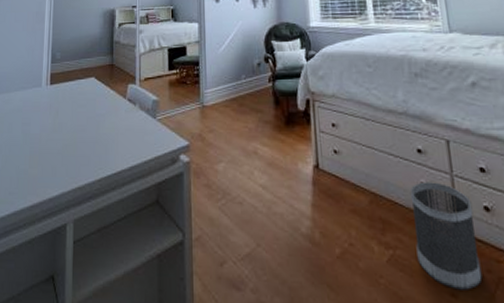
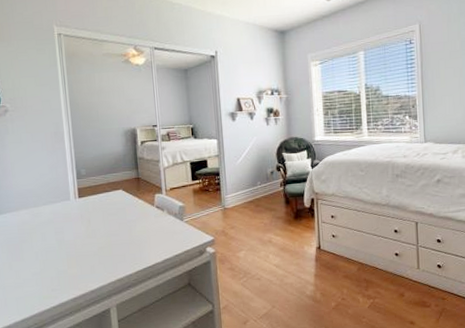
wastebasket: present [410,182,482,290] -> none [387,251,432,319]

